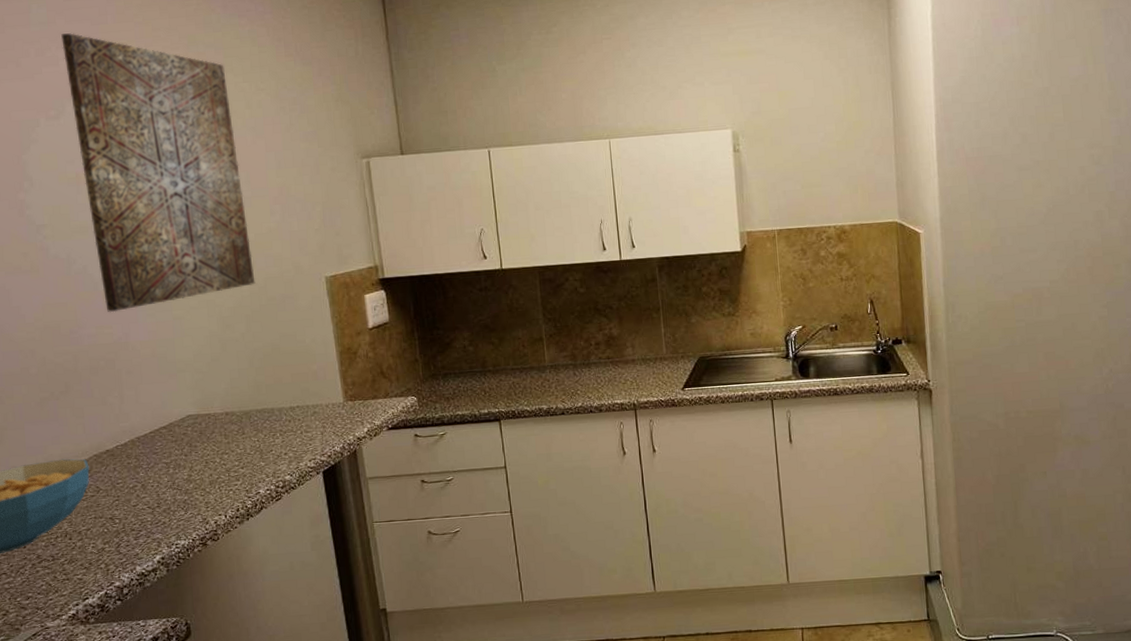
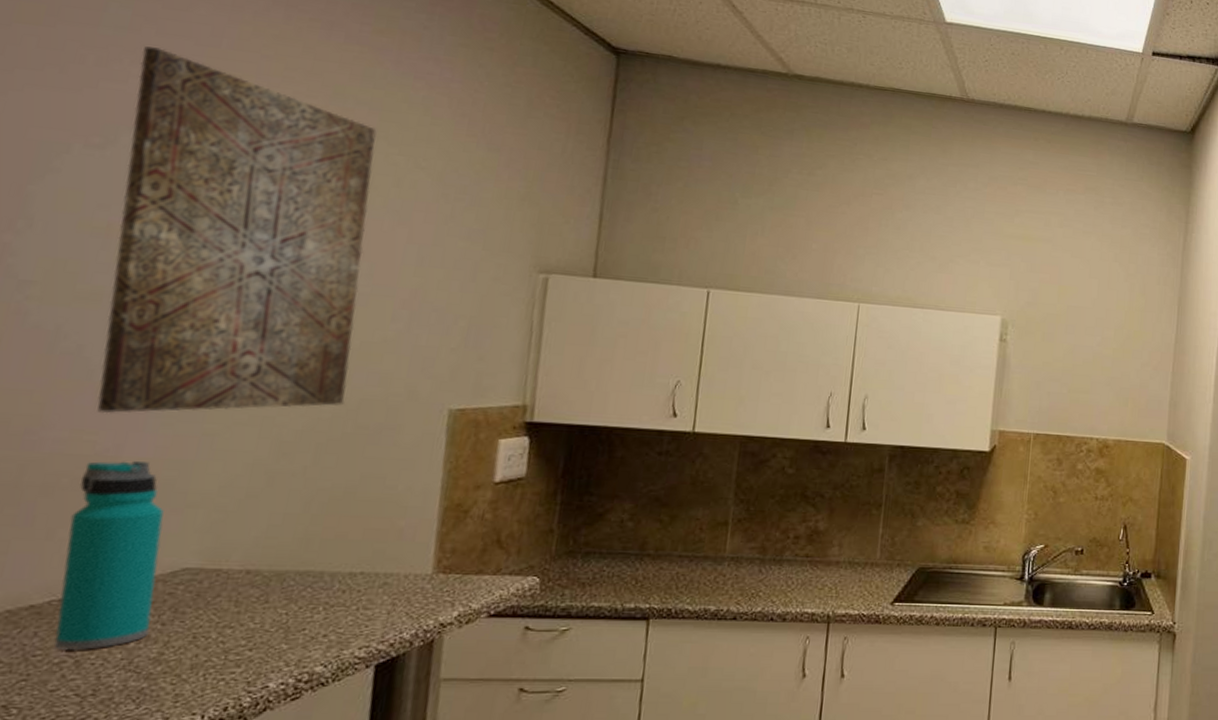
water bottle: none [111,343,179,478] -> present [54,460,164,650]

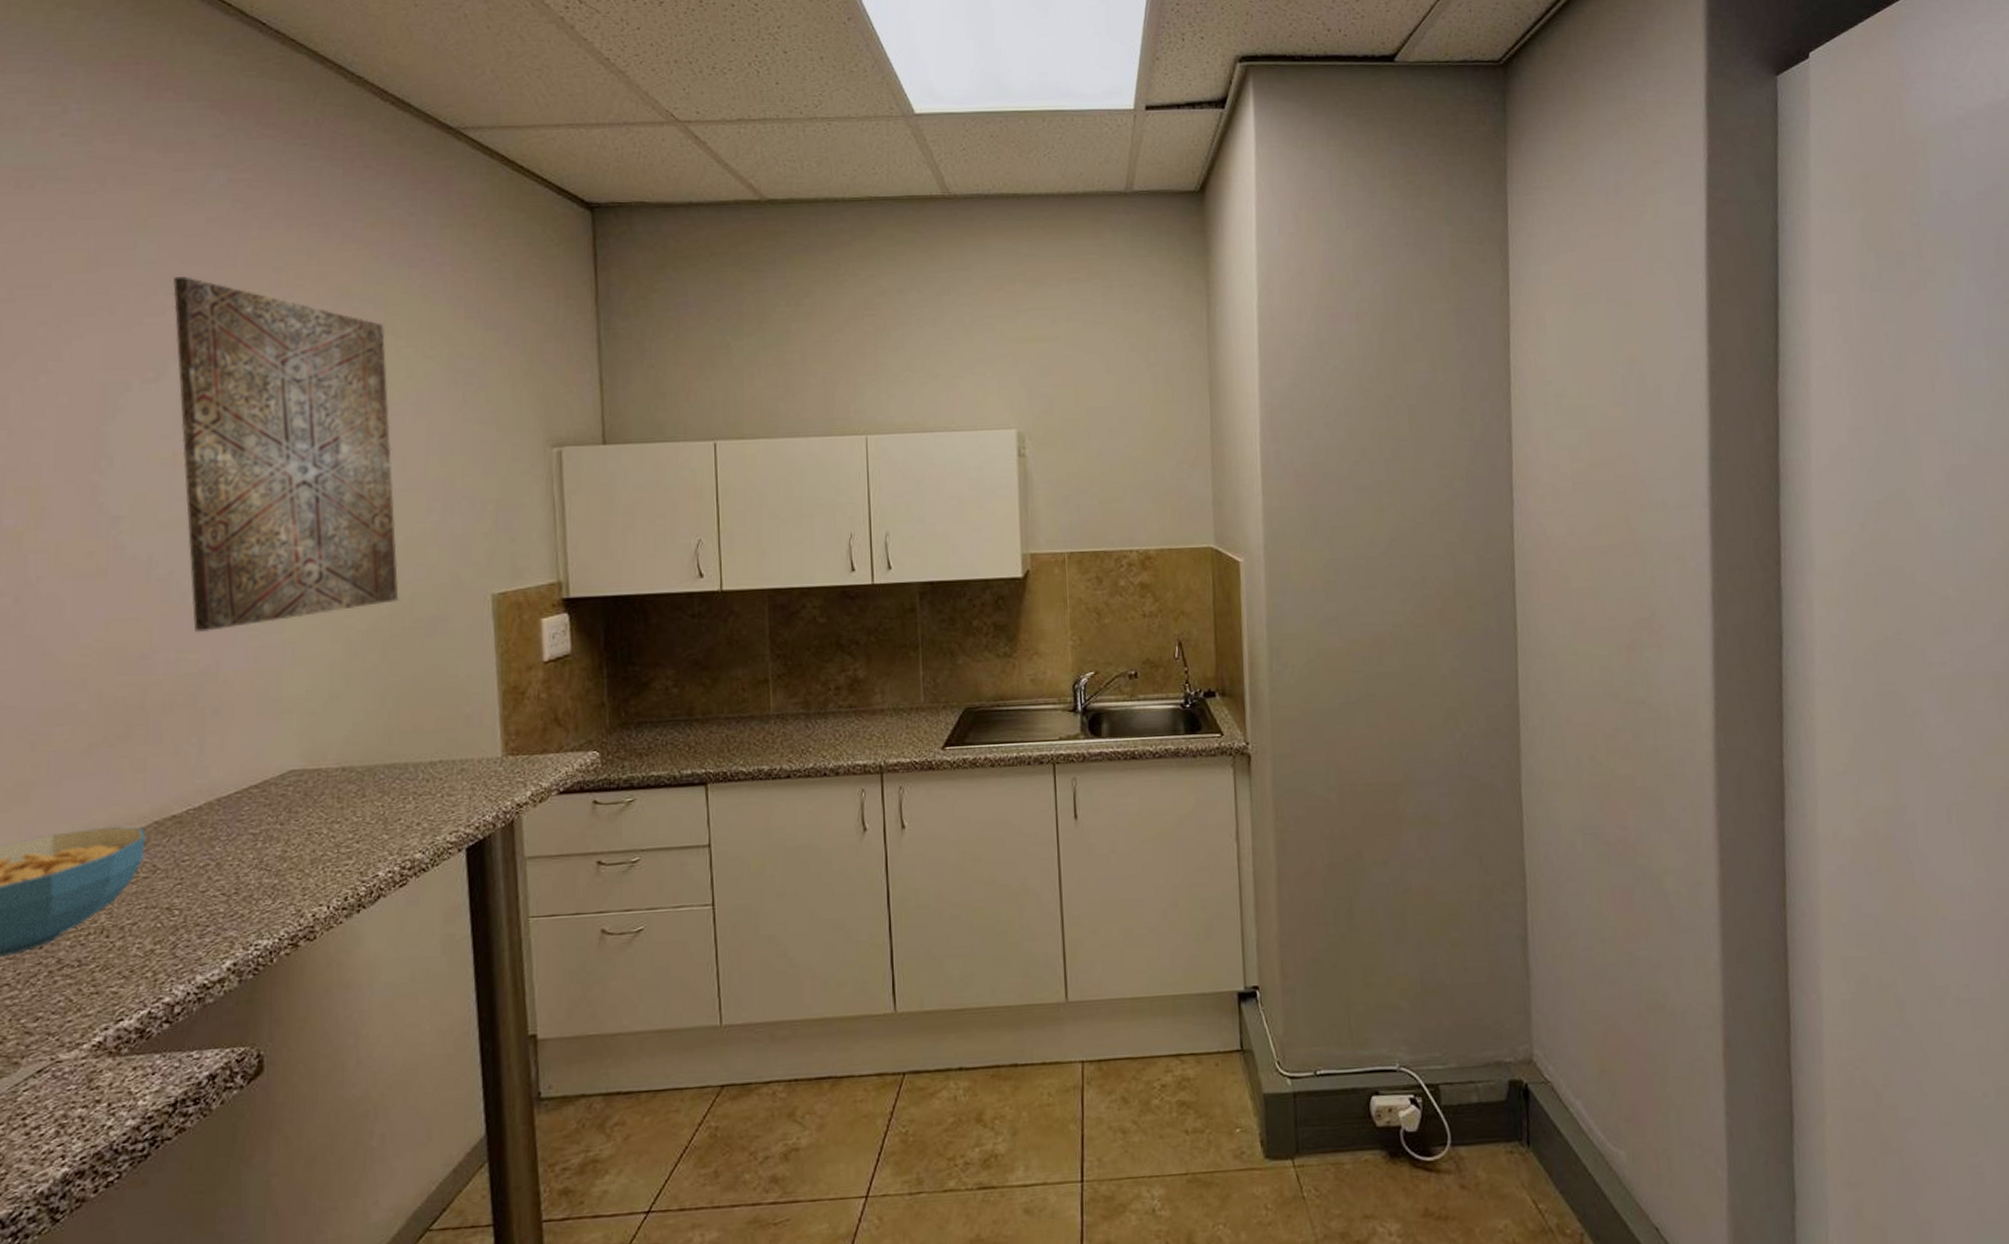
water bottle: present [54,460,164,650] -> none [190,673,272,854]

